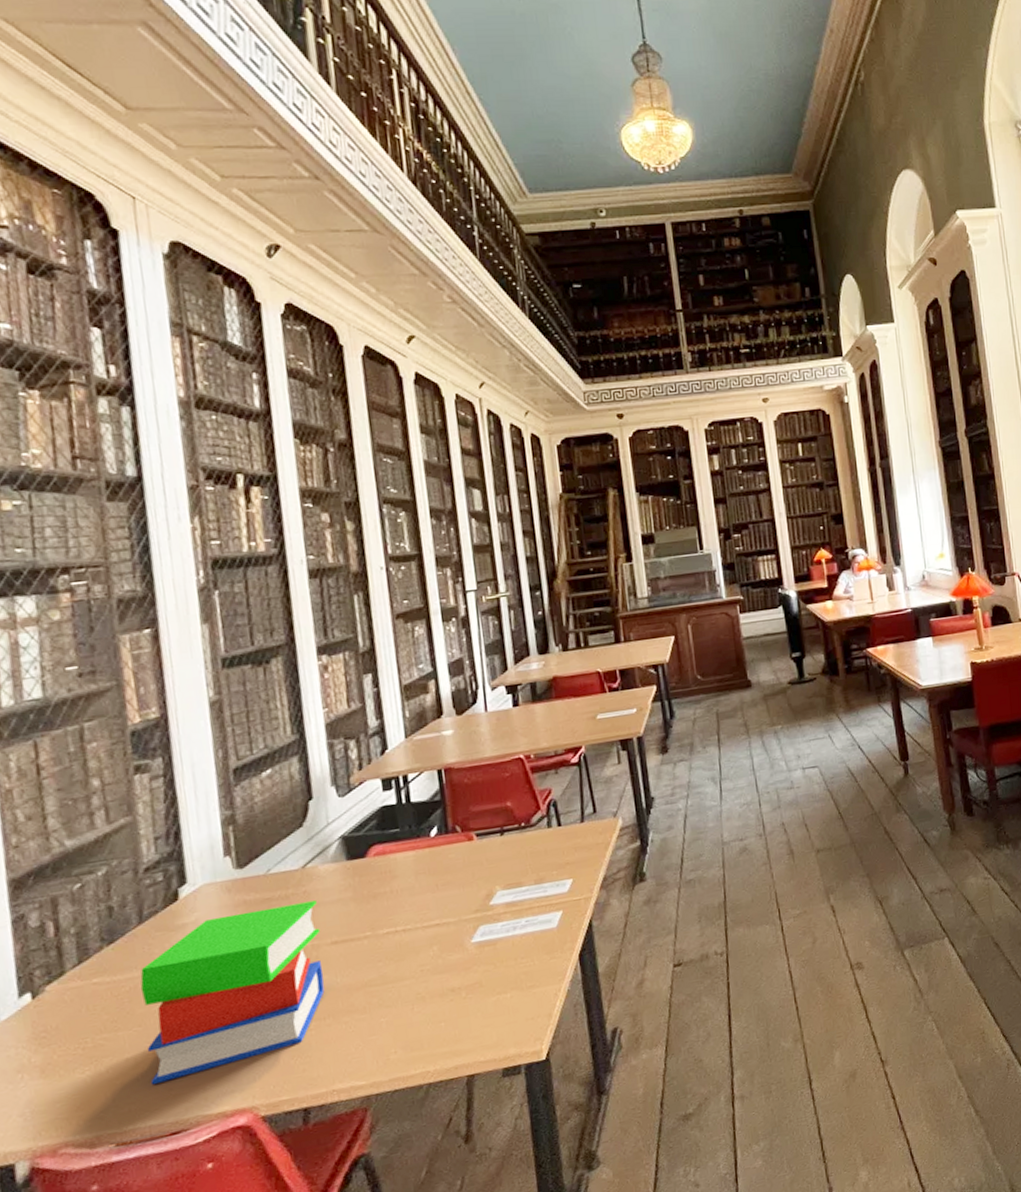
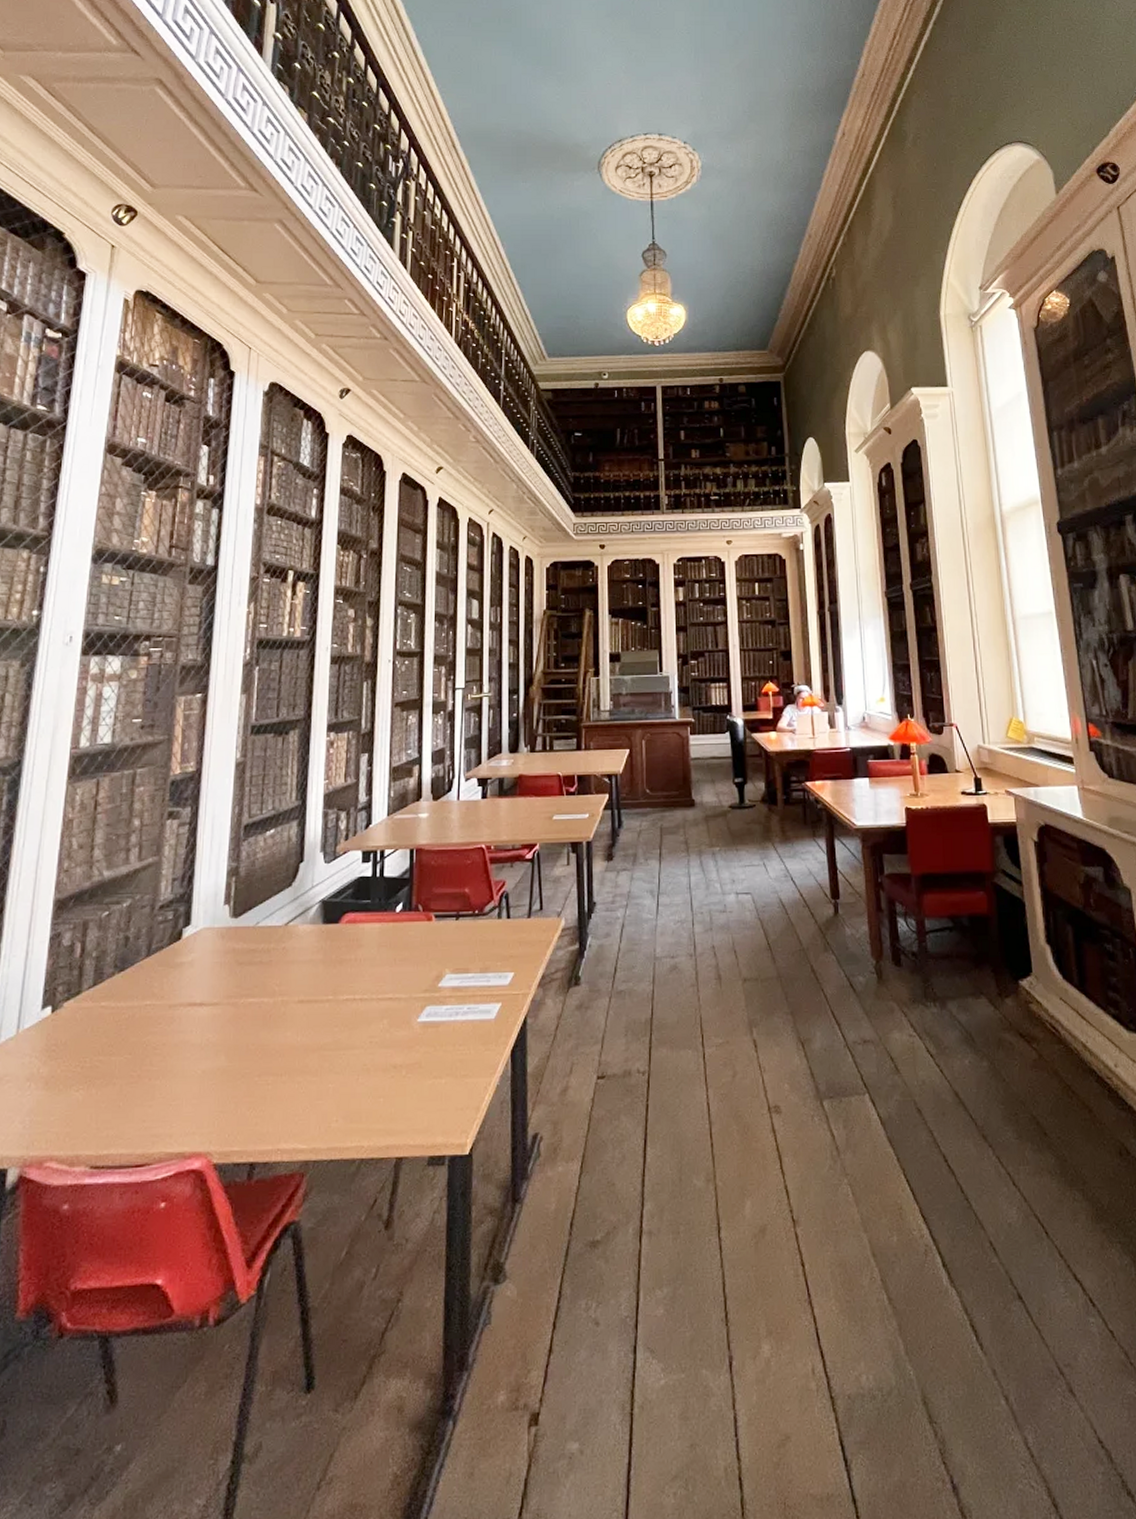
book: present [140,900,325,1086] -> none [129,958,292,1114]

